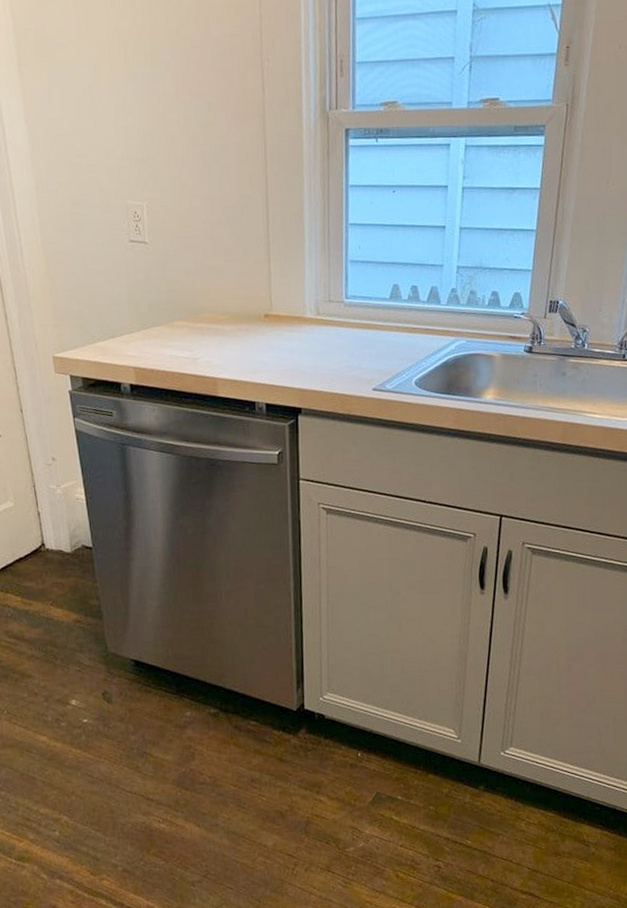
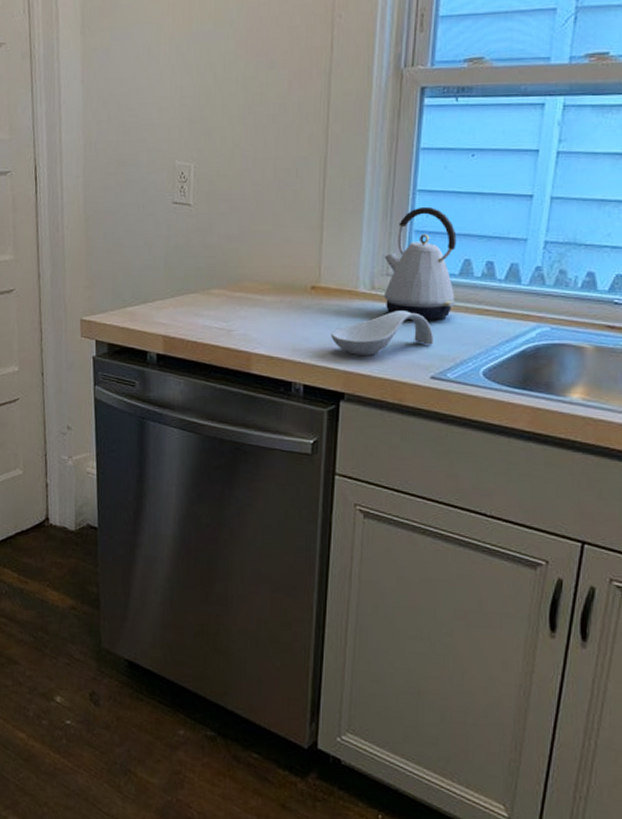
spoon rest: none [285,332,373,374] -> present [331,311,434,355]
kettle: none [326,238,389,340] -> present [383,206,457,321]

